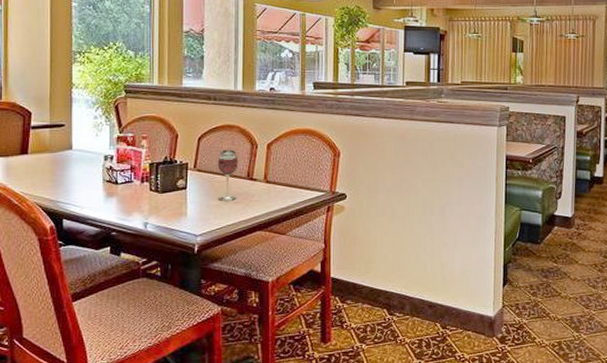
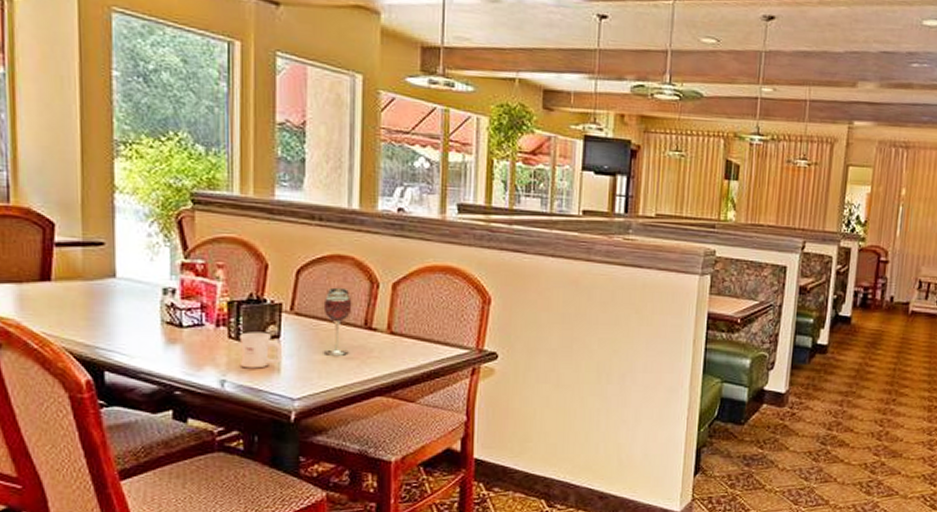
mug: none [157,185,189,213] -> present [239,332,283,369]

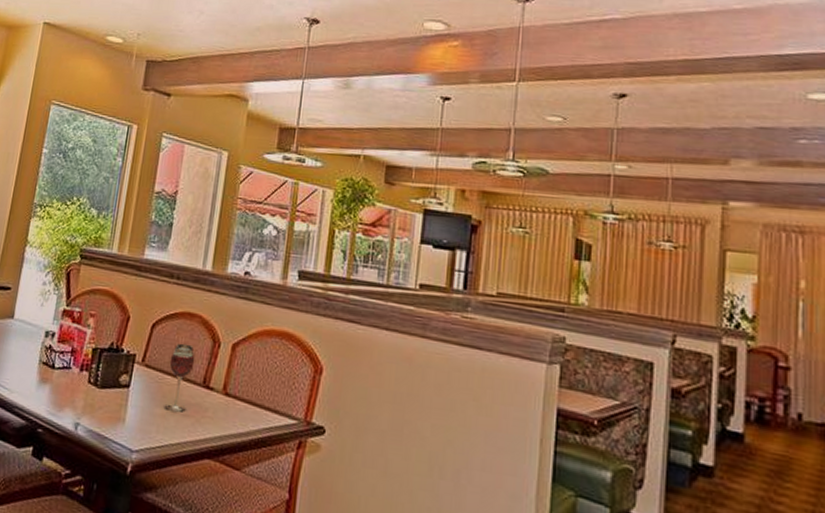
mug: present [239,332,283,369] -> none [93,378,131,416]

